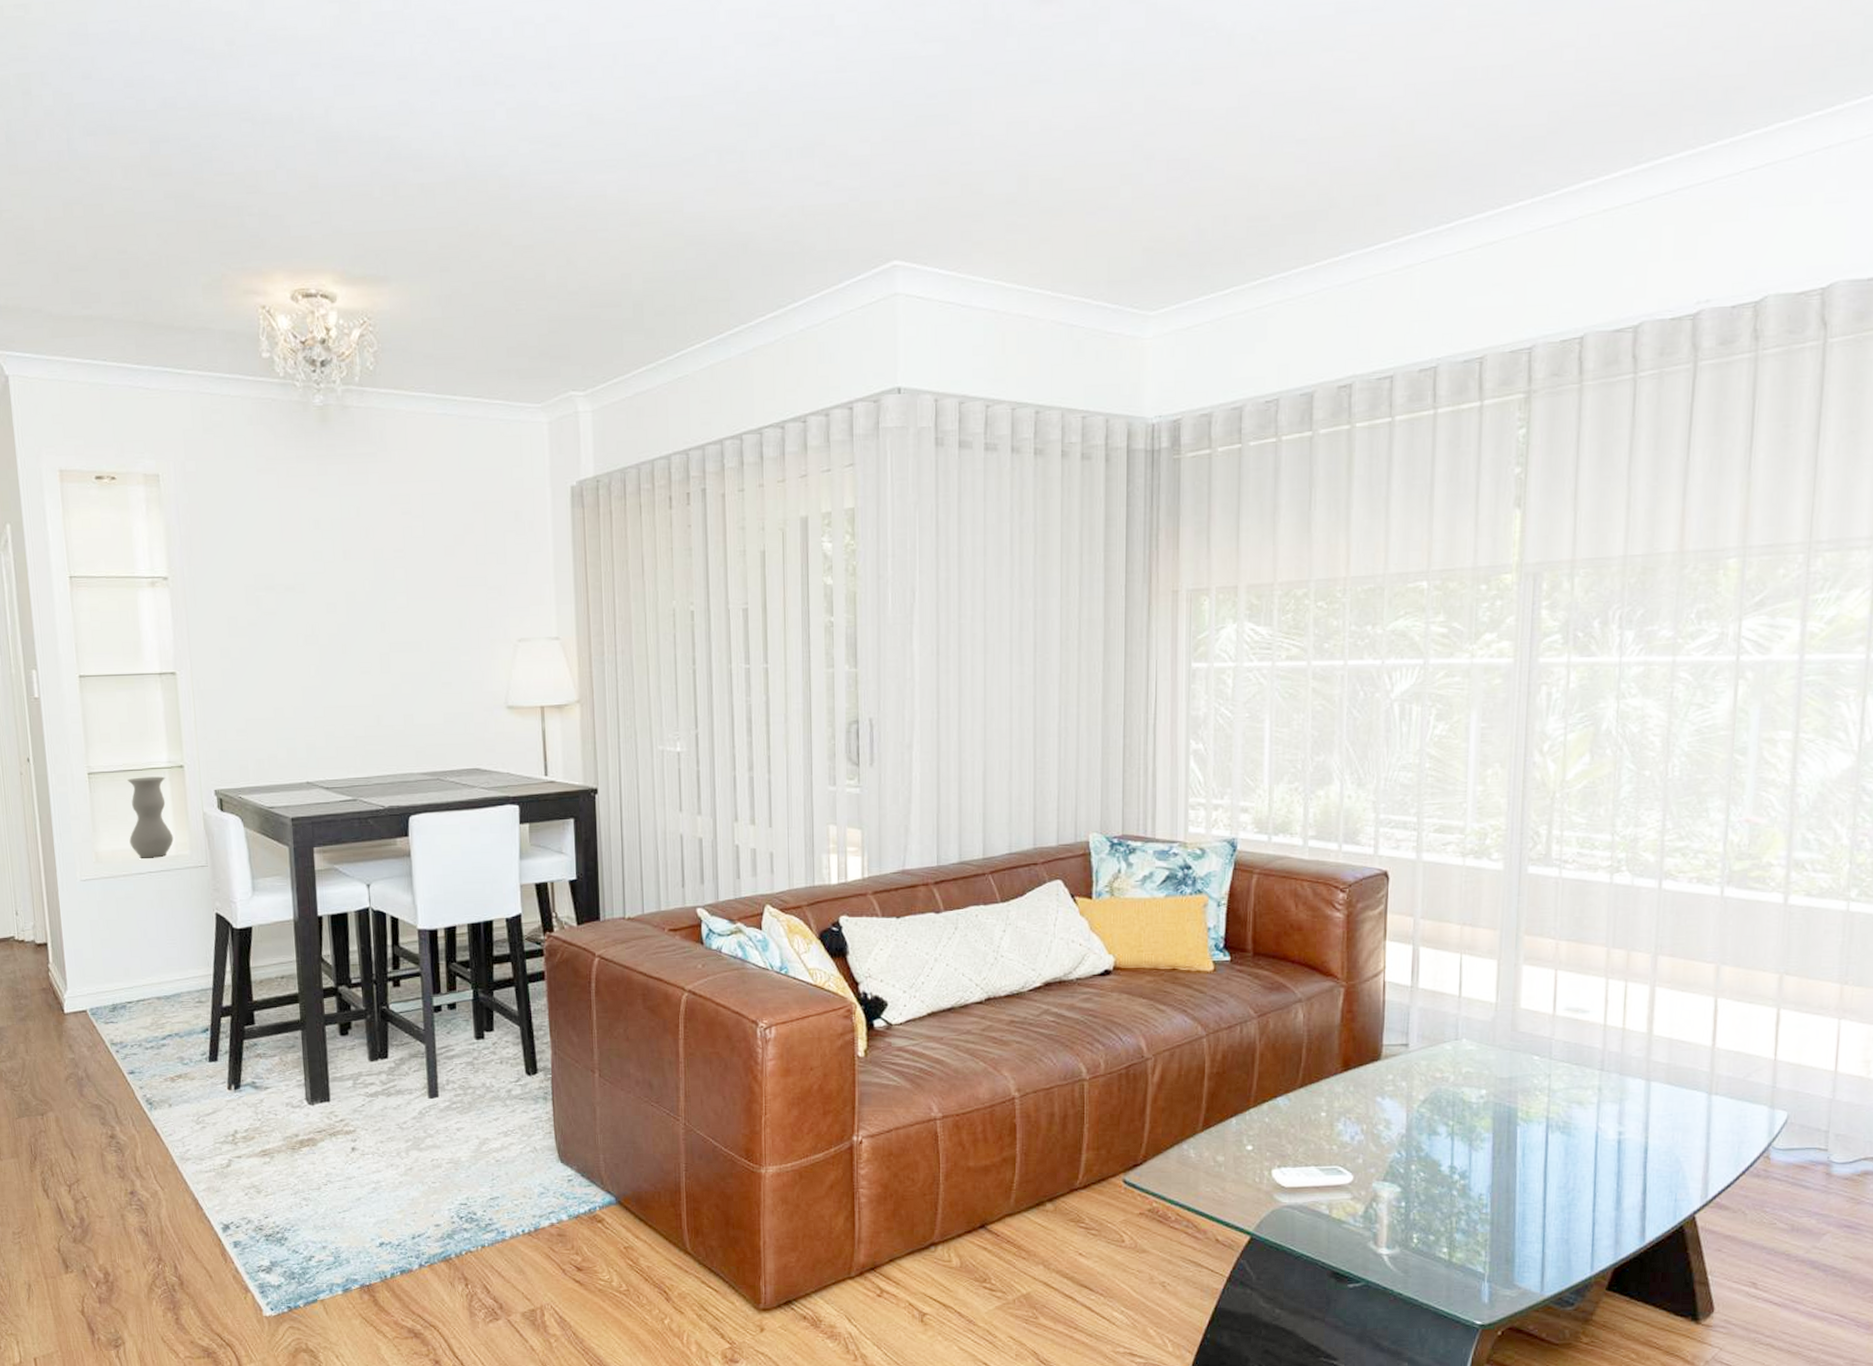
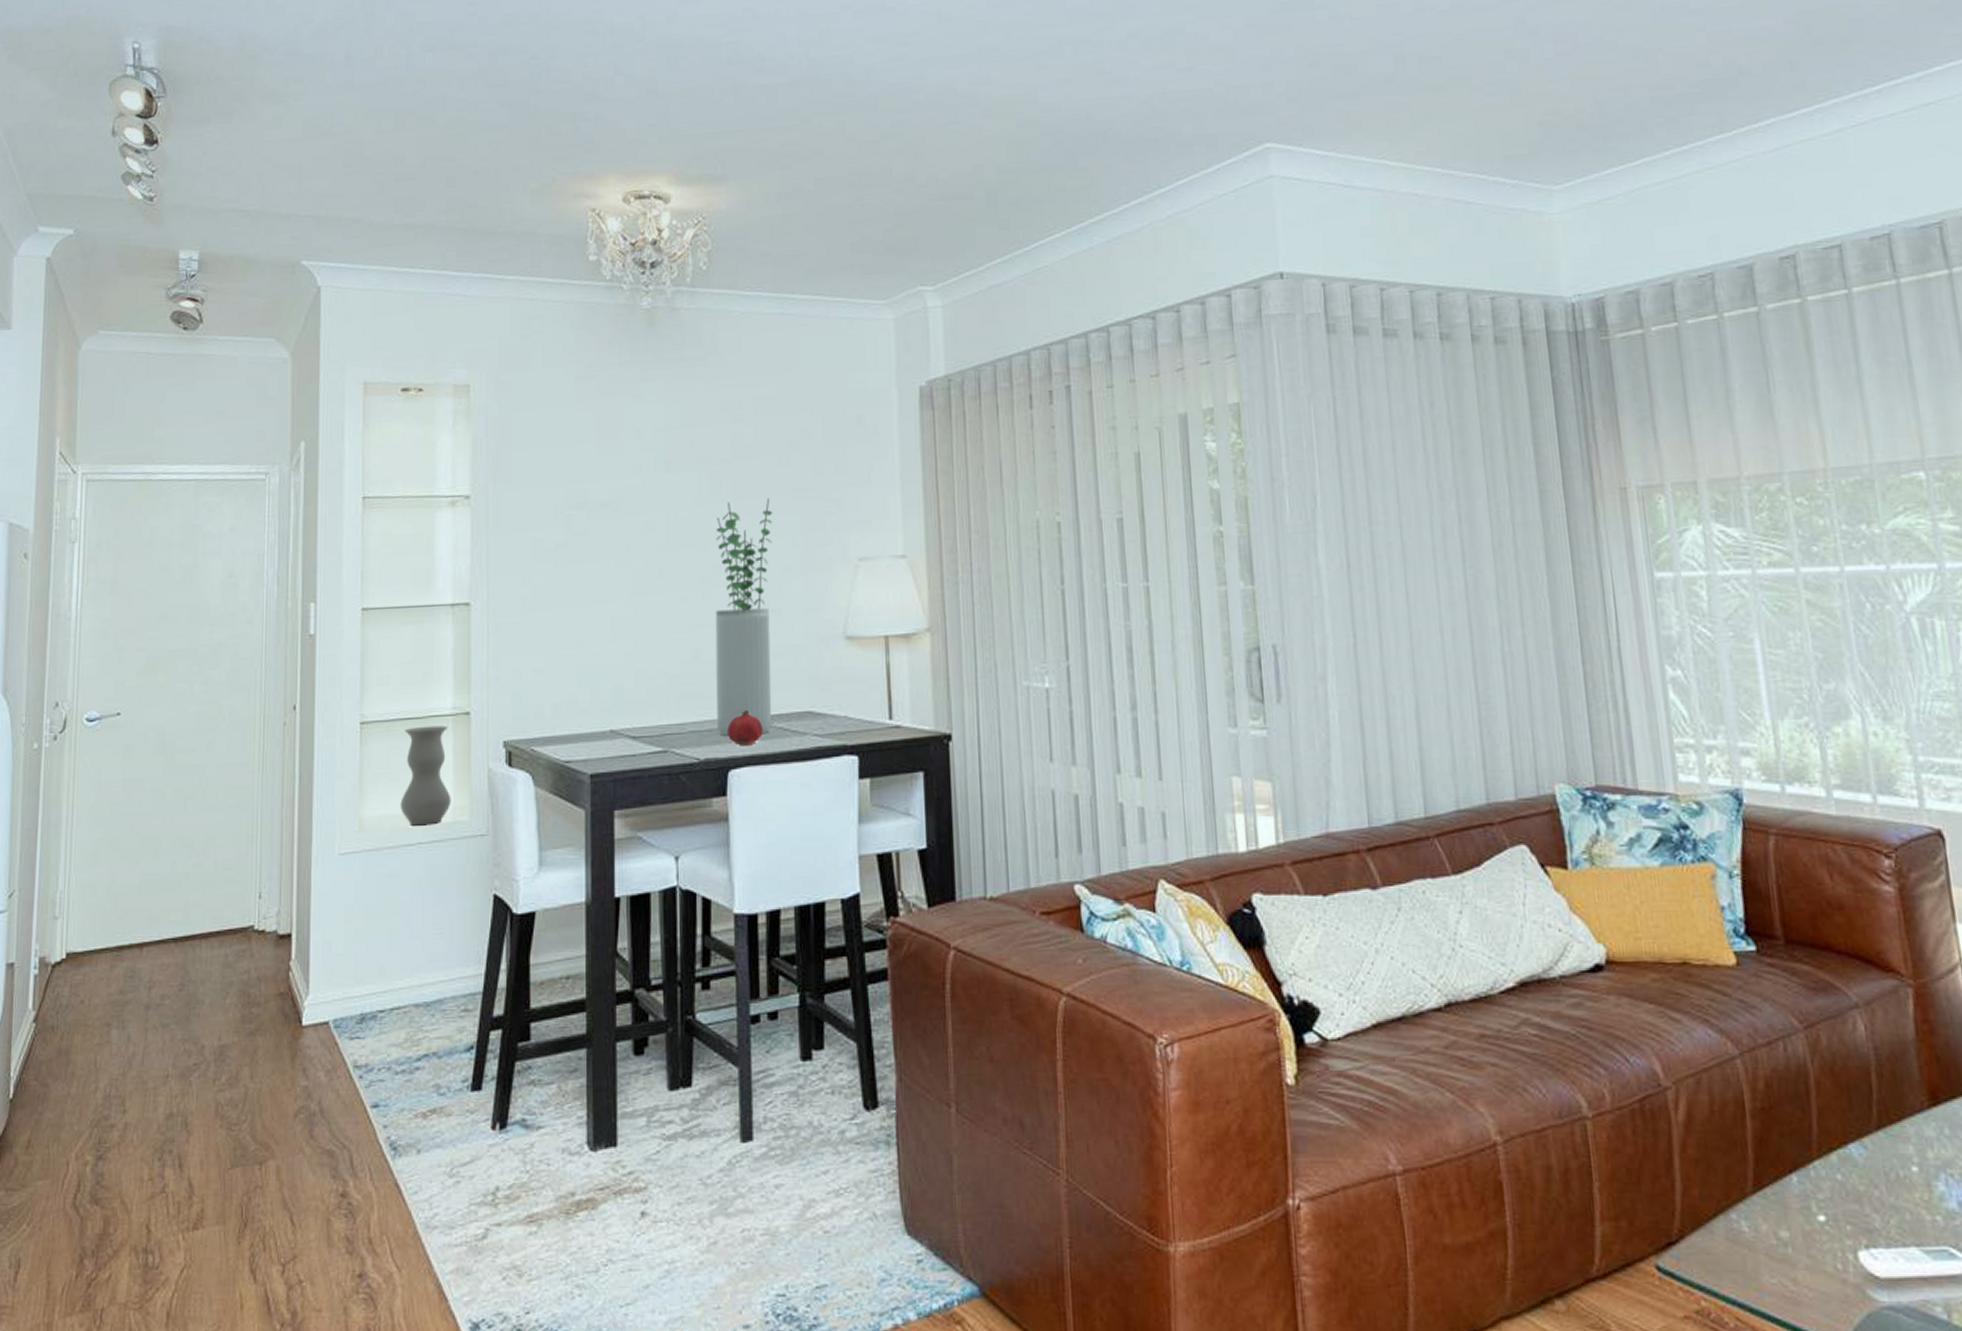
vase: none [391,584,445,788] -> present [715,498,772,736]
fruit: none [407,766,439,796] -> present [727,709,764,746]

